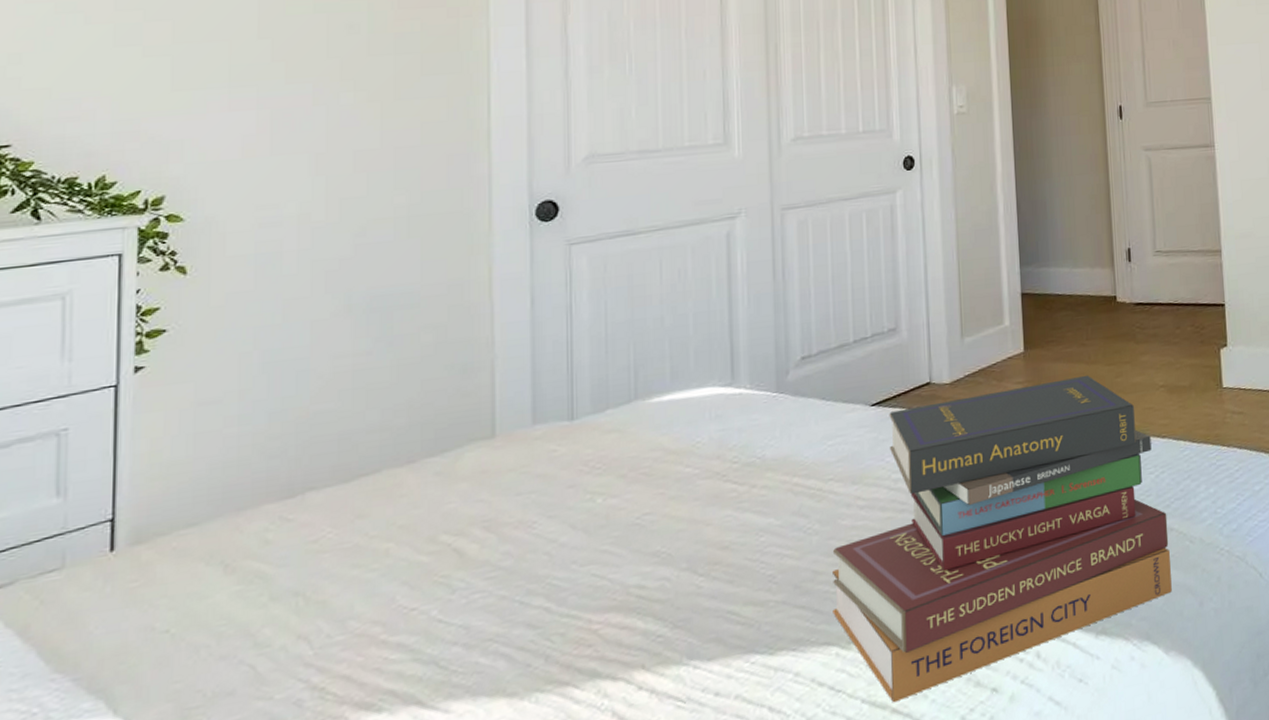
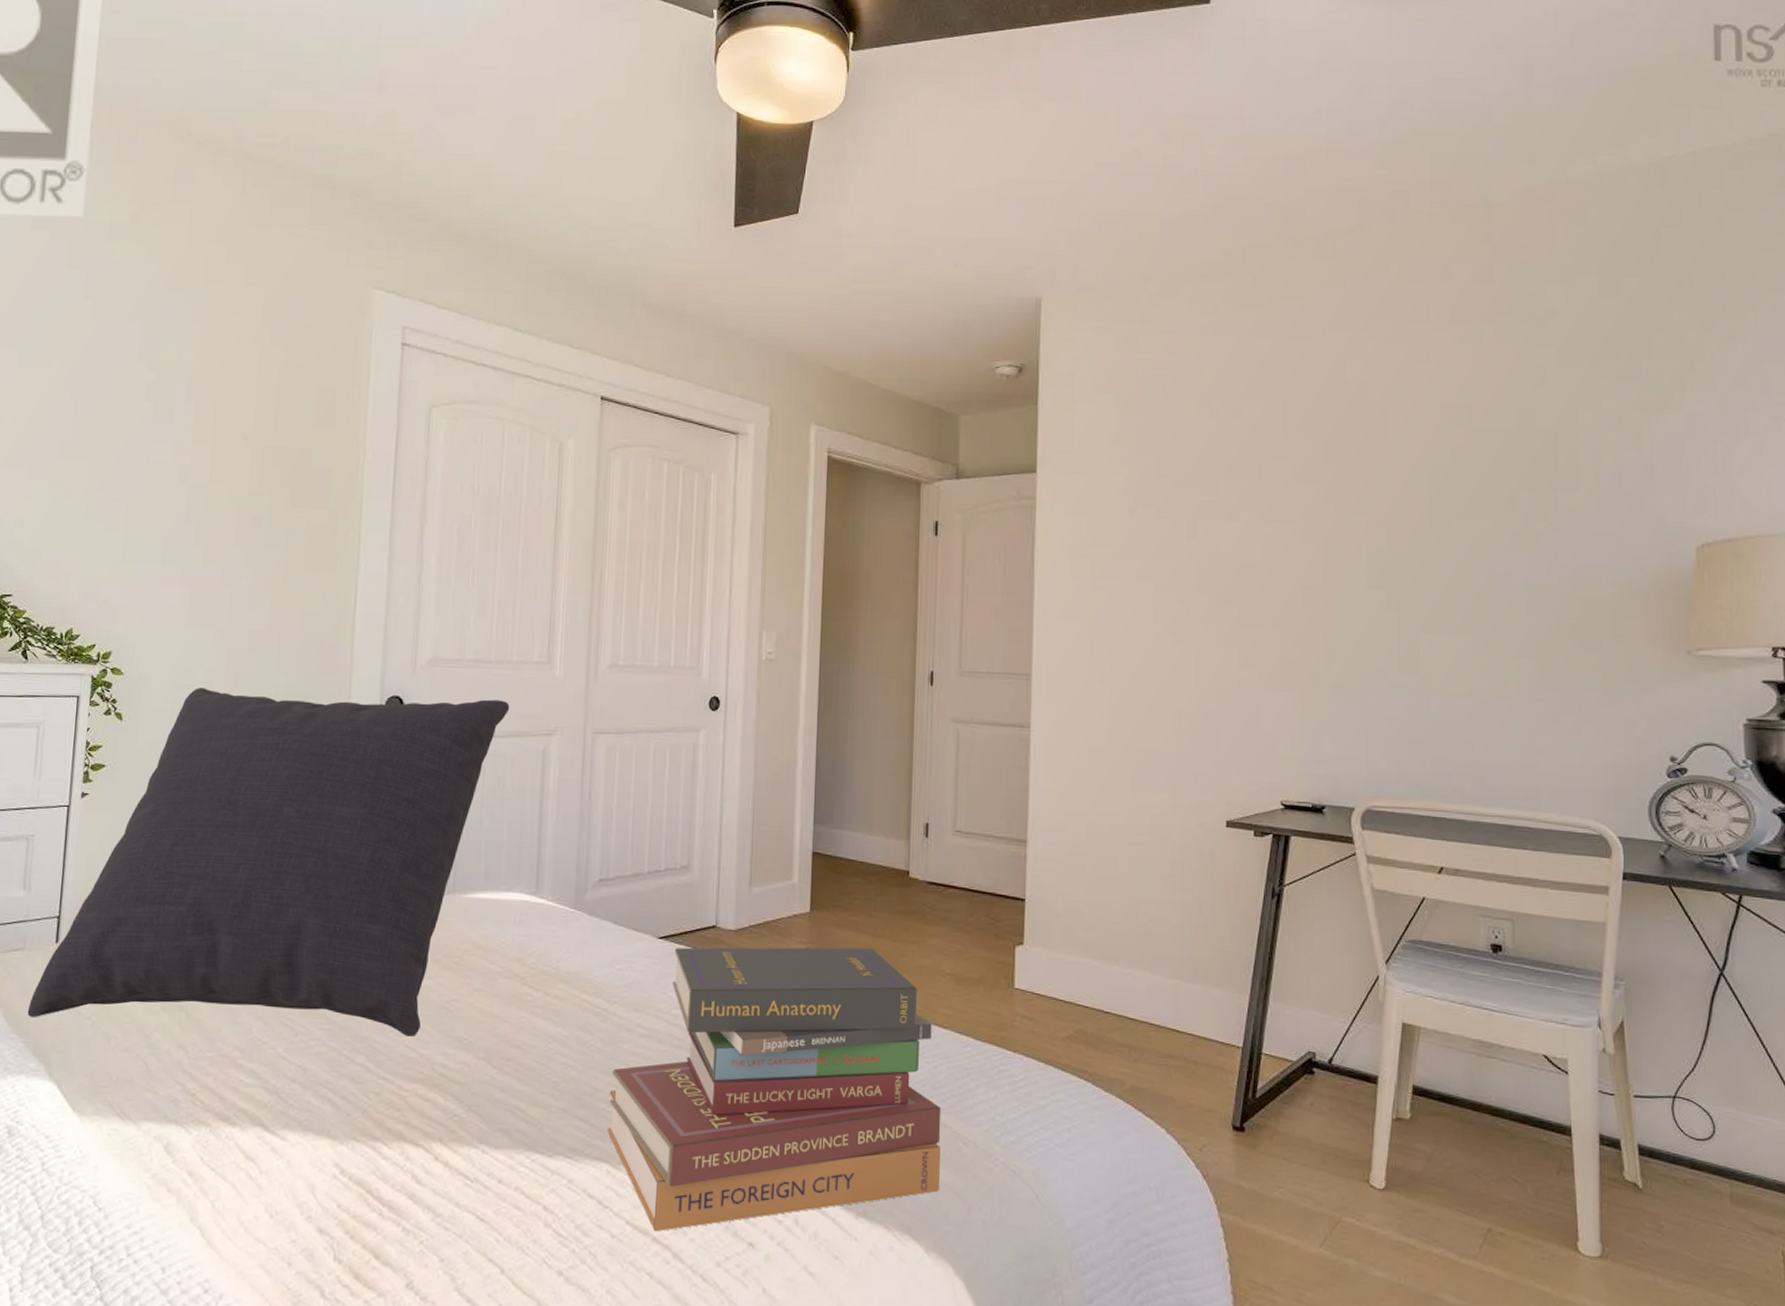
cushion: none [74,188,685,649] -> present [27,688,510,1037]

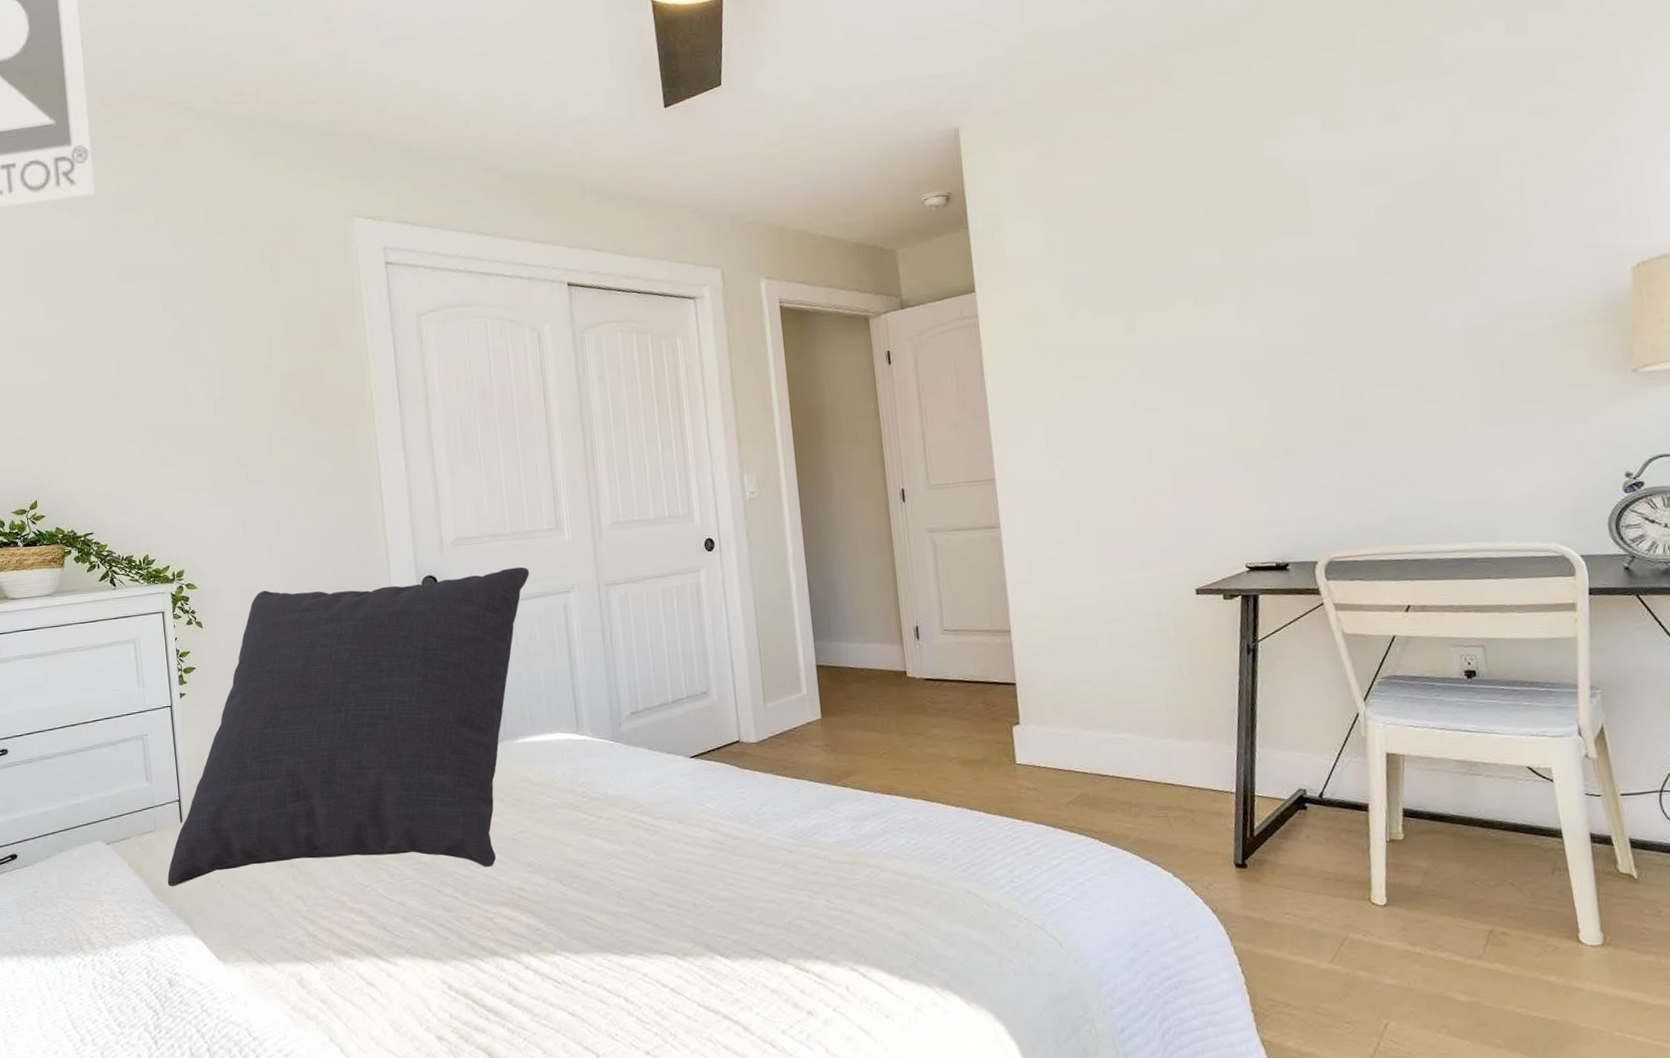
books: present [607,947,942,1232] -> none [666,743,971,1010]

